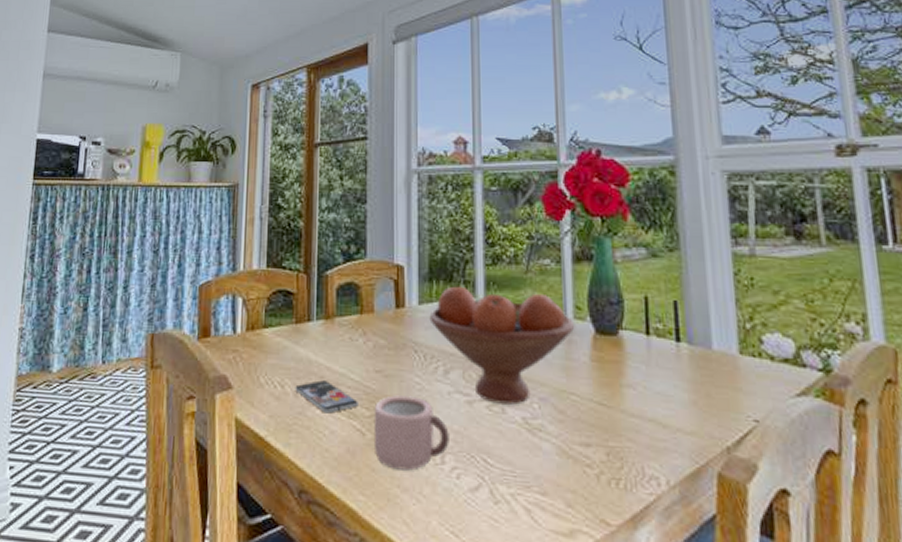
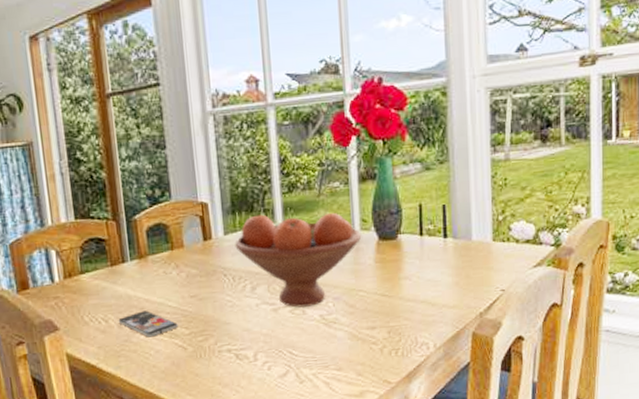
mug: present [373,395,449,471] -> none [192,312,260,372]

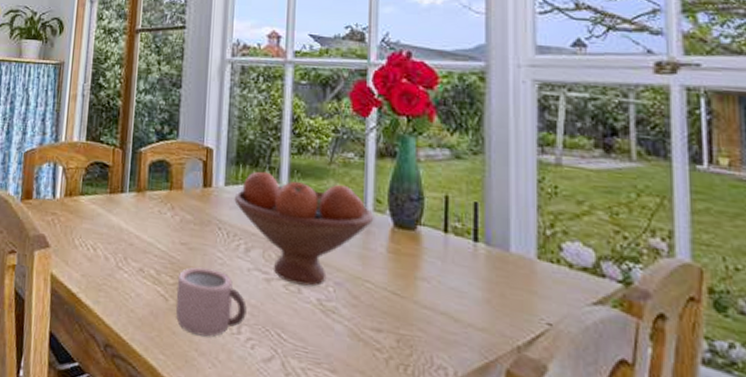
smartphone: present [118,310,178,337] -> none [106,247,163,278]
mug: none [192,312,260,372] -> present [175,267,247,337]

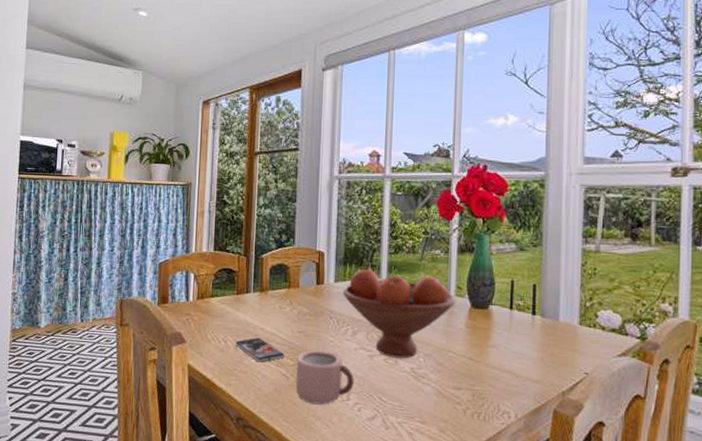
smartphone: none [106,247,163,278] -> present [235,338,285,363]

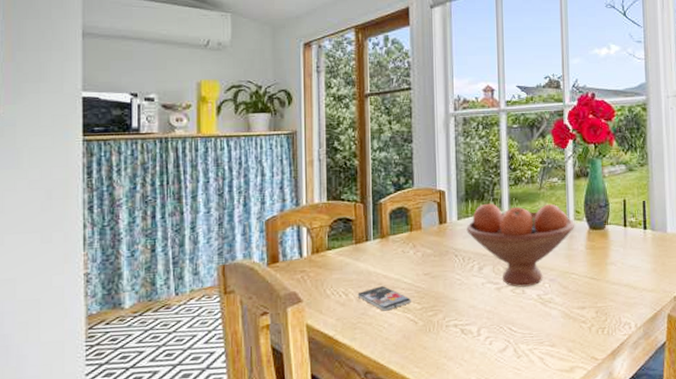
mug: present [295,350,354,405] -> none [424,289,484,345]

